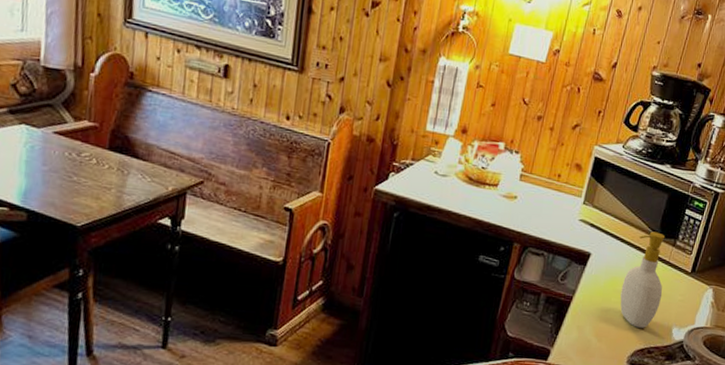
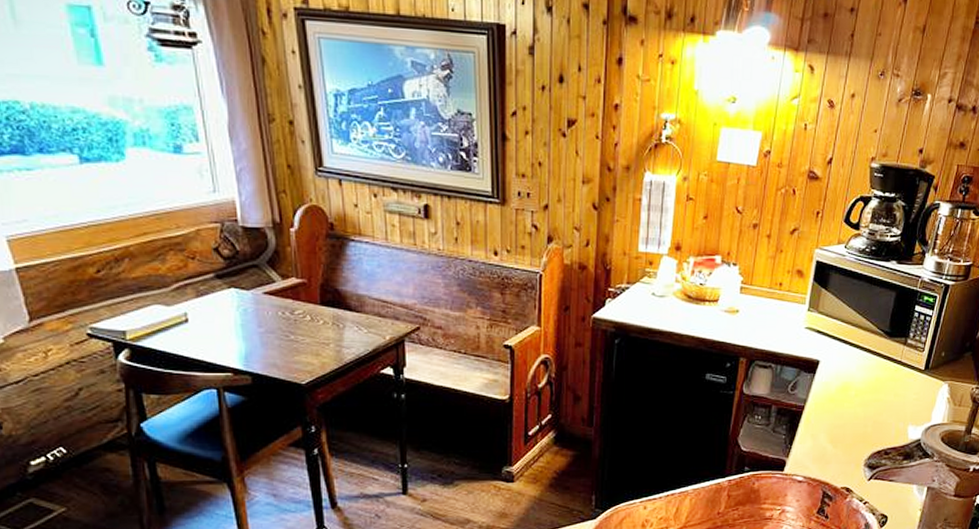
soap bottle: present [620,231,665,328] -> none [853,332,896,430]

